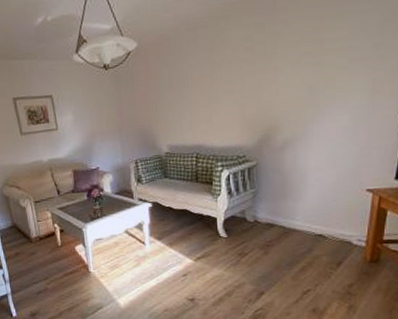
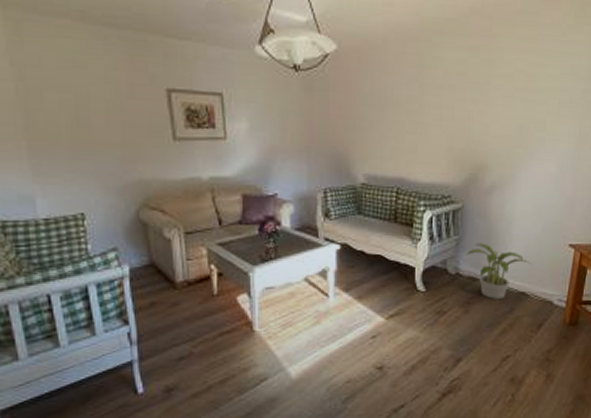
potted plant: none [263,194,327,241] -> present [467,243,531,299]

